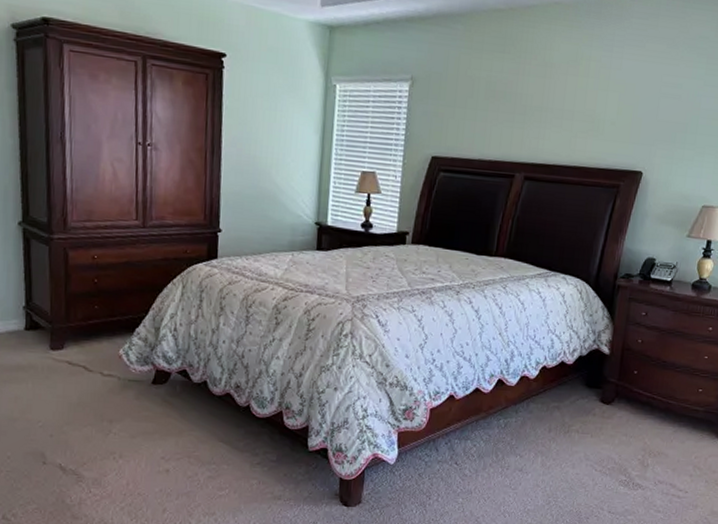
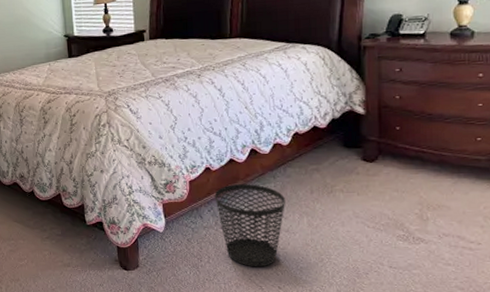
wastebasket: none [454,416,524,508] -> present [214,184,285,267]

